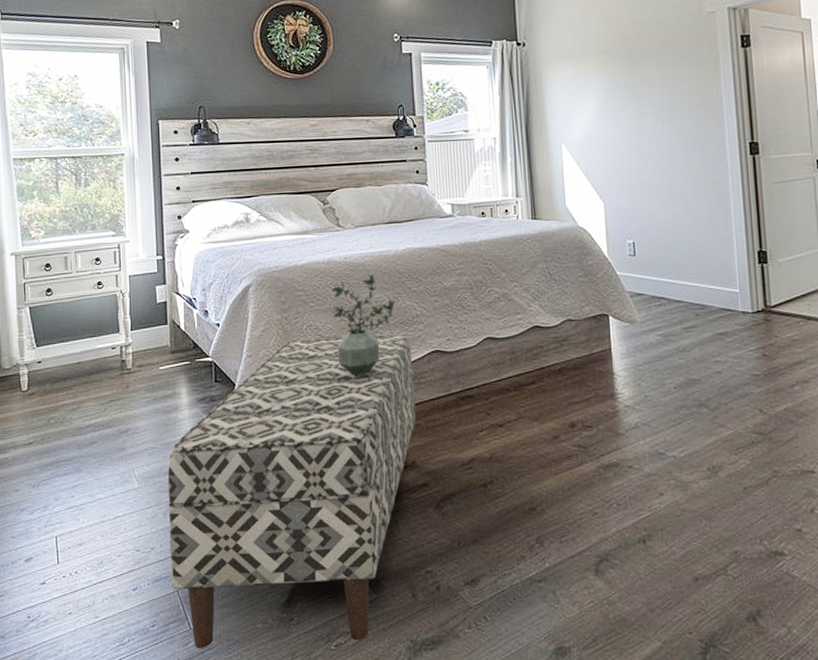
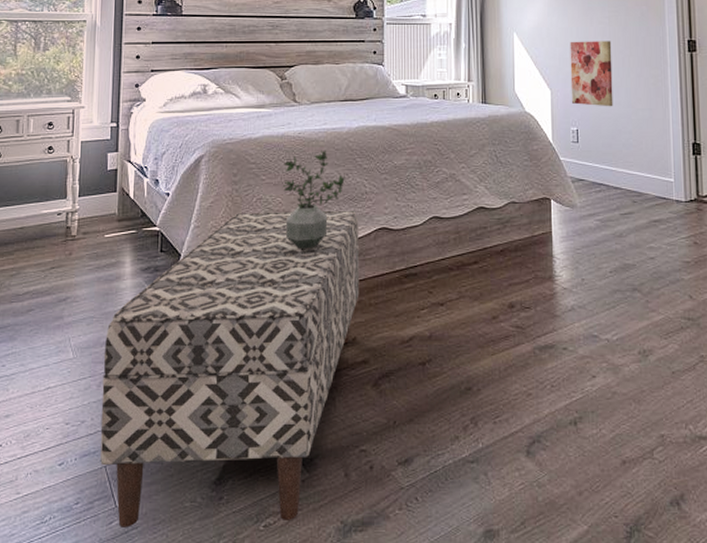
wall art: none [622,147,671,217] -> present [570,41,613,107]

